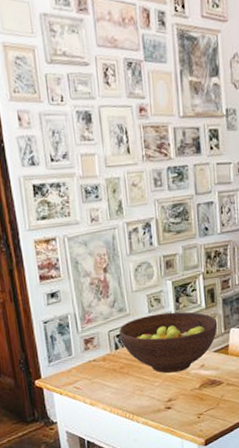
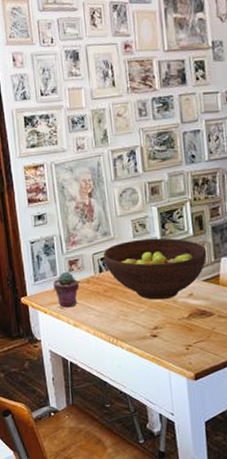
potted succulent: none [68,350,96,388] -> present [53,271,80,308]

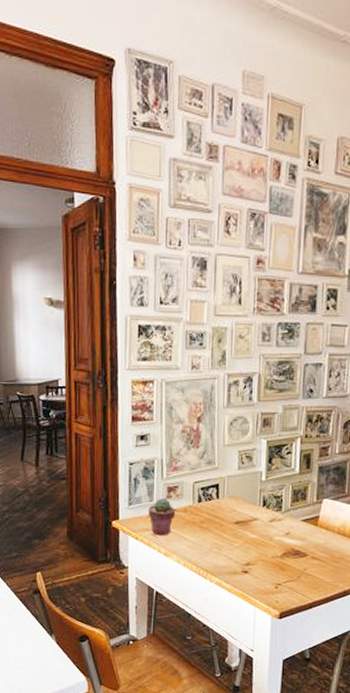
fruit bowl: present [103,238,207,300] -> none [205,471,310,536]

